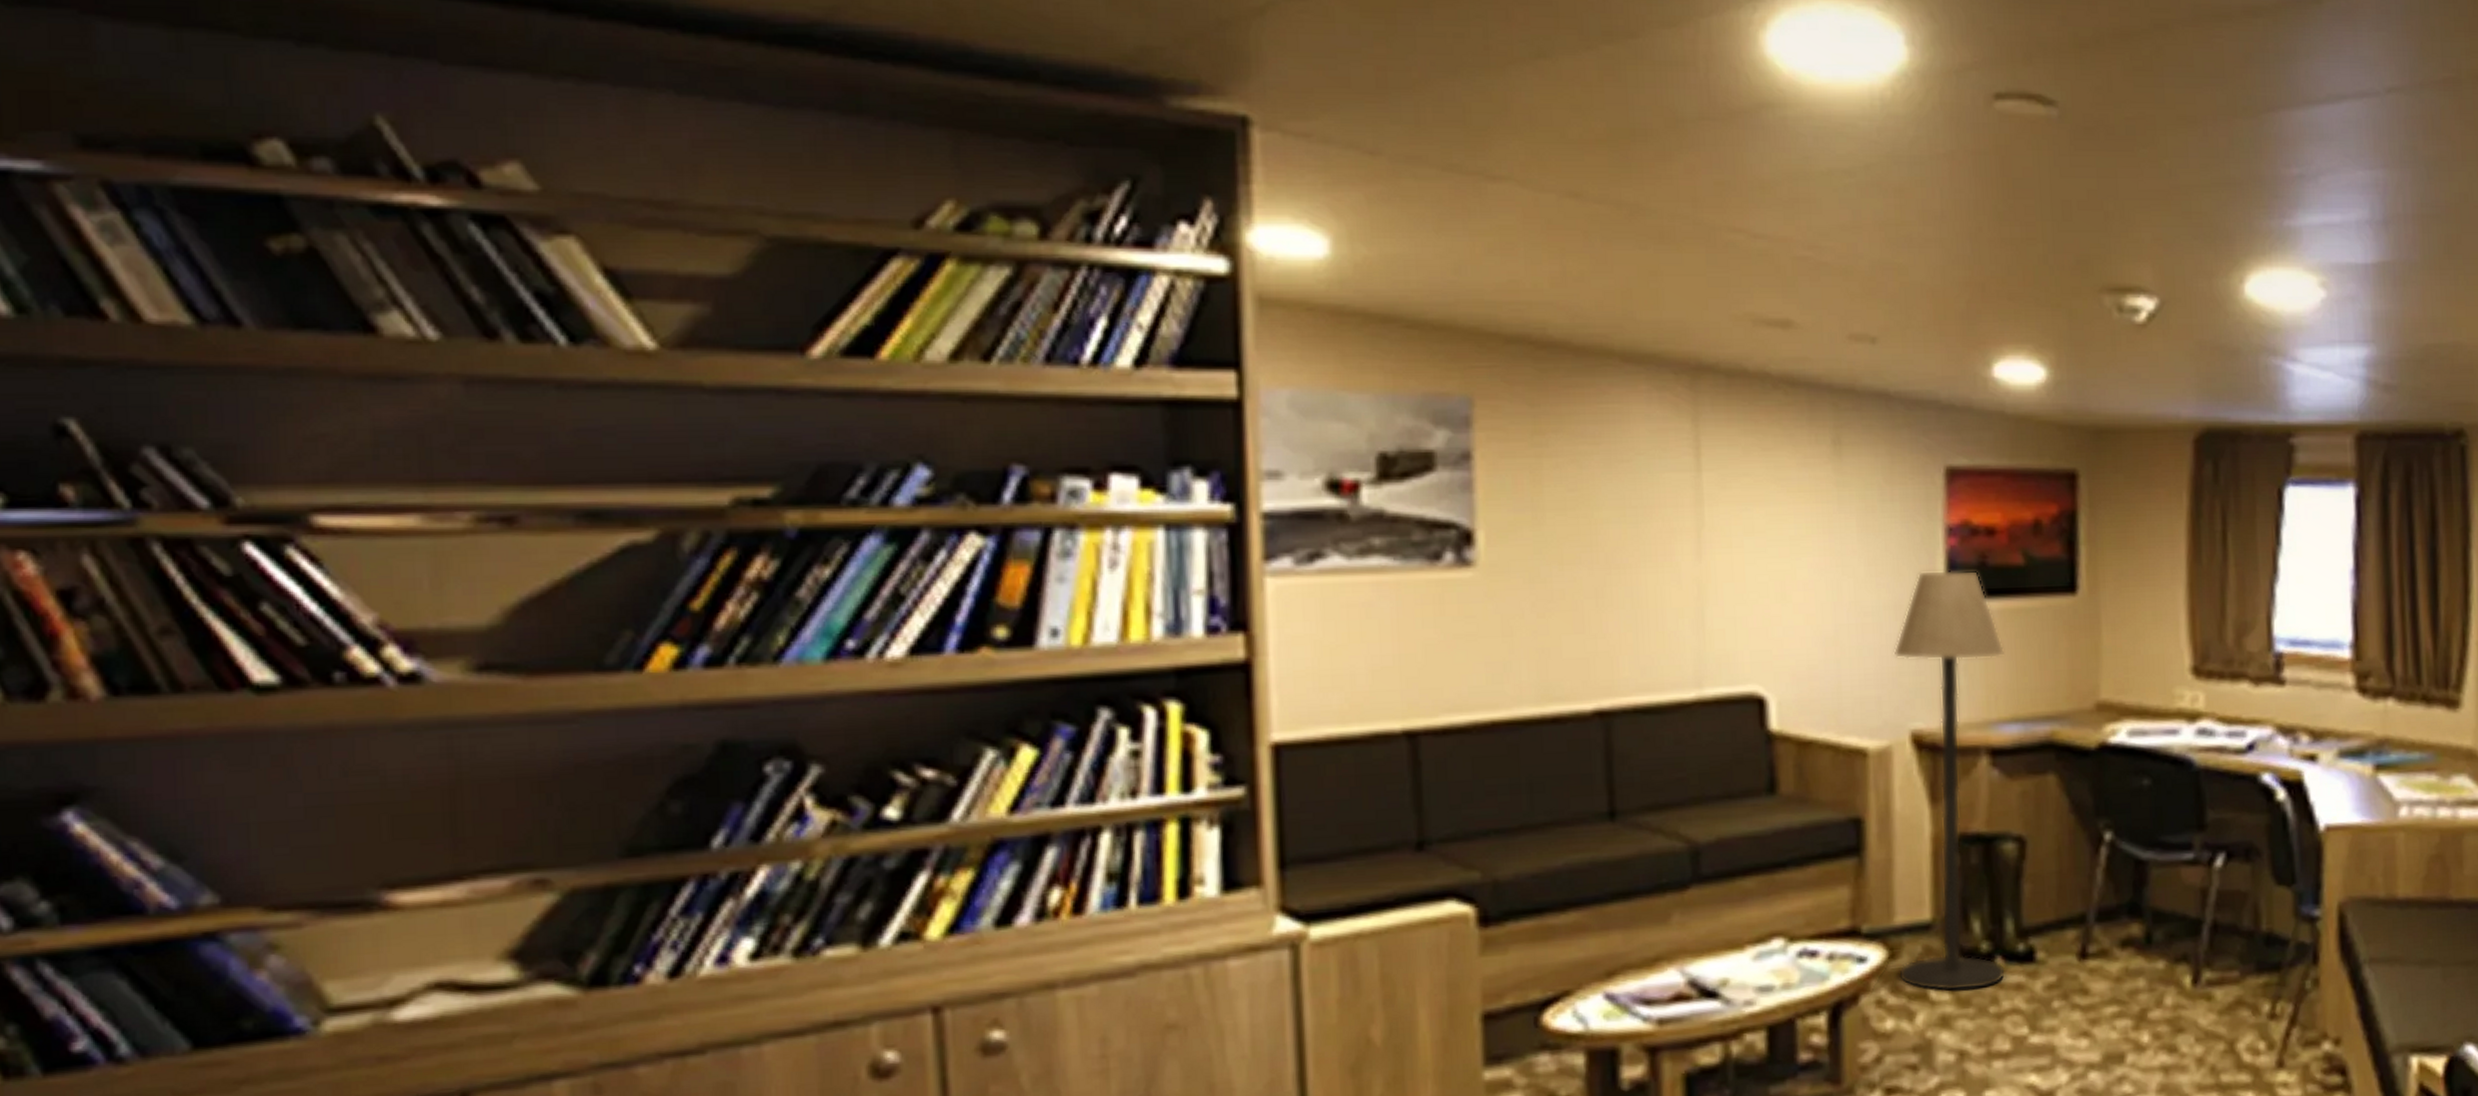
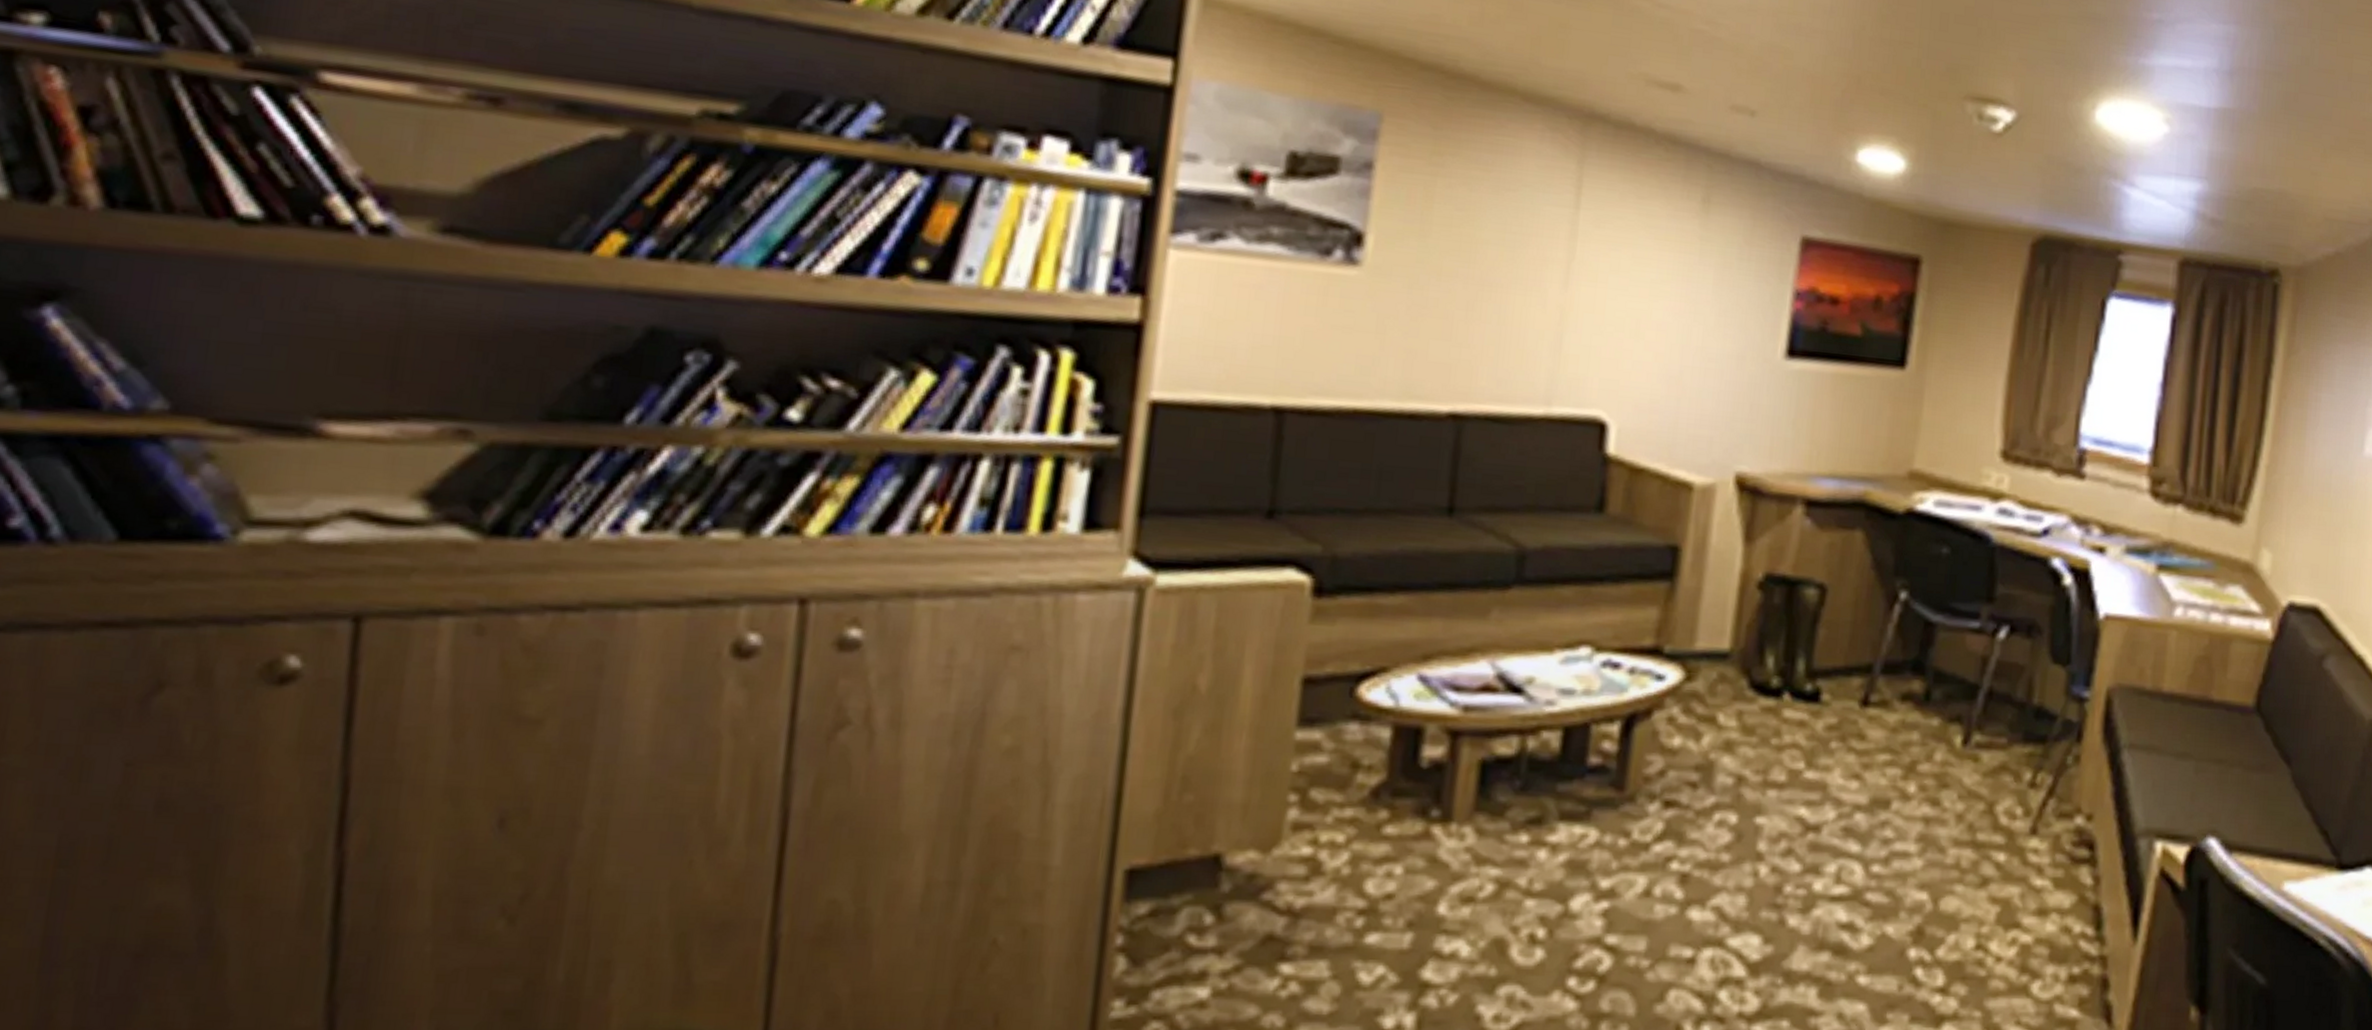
floor lamp: present [1893,569,2006,992] -> none [1691,327,1833,721]

